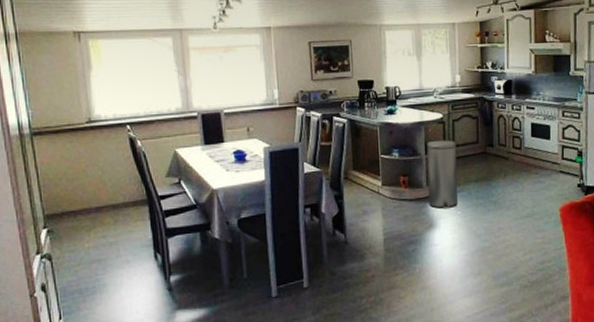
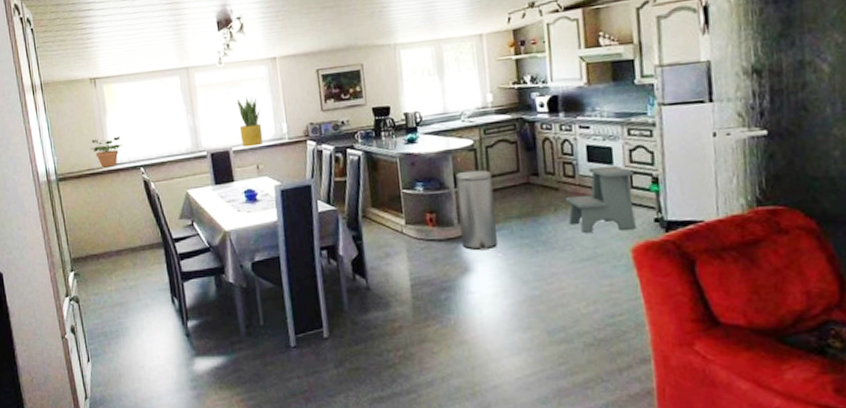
potted plant: none [72,93,109,124] -> present [91,137,123,168]
planter: none [228,62,255,110] -> present [235,96,263,148]
step stool: none [512,140,565,195] -> present [565,165,636,233]

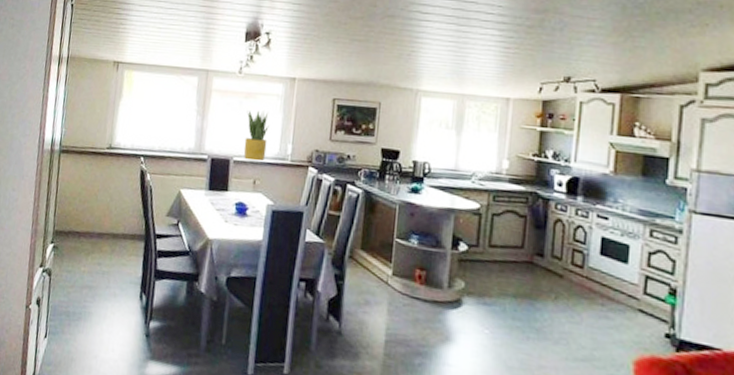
potted plant: present [91,137,123,168] -> none [99,120,130,150]
pedal bin: present [455,169,497,251] -> none [448,233,493,323]
step stool: present [565,165,636,233] -> none [568,261,649,340]

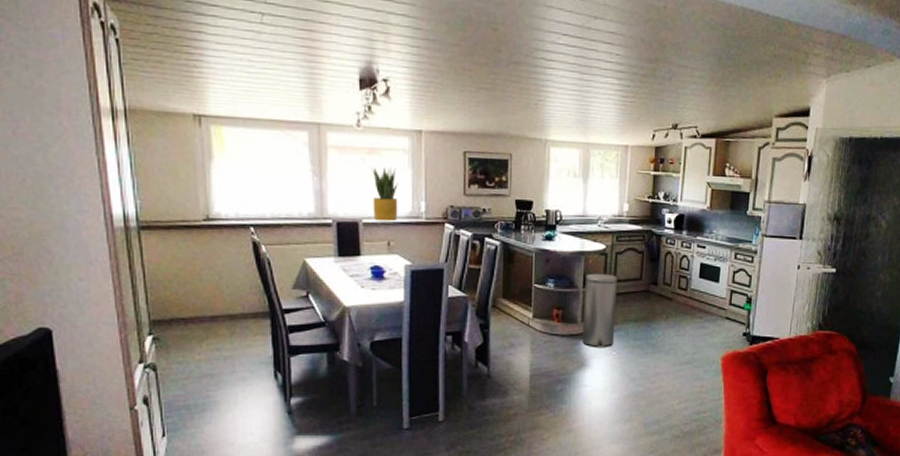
pedal bin: none [448,233,493,323] -> present [582,273,618,348]

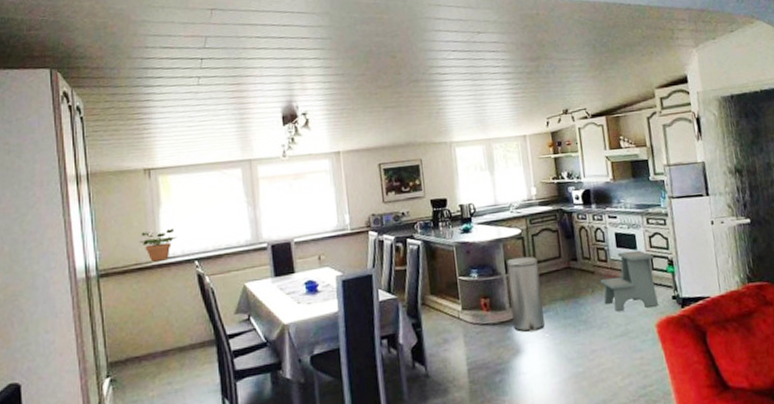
potted plant: none [188,187,231,222] -> present [140,229,177,262]
planter: present [371,167,398,222] -> none [298,188,326,239]
step stool: none [676,283,734,340] -> present [600,250,658,311]

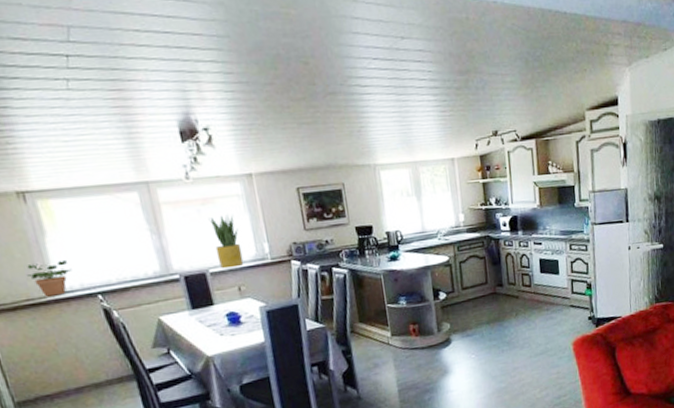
planter: none [298,188,326,239] -> present [208,214,244,269]
pedal bin: present [506,256,545,332] -> none [434,283,471,354]
step stool: present [600,250,658,311] -> none [523,275,575,332]

